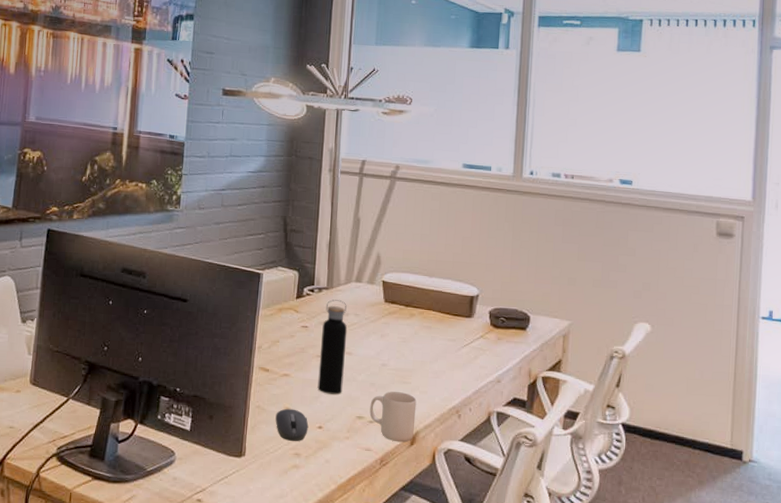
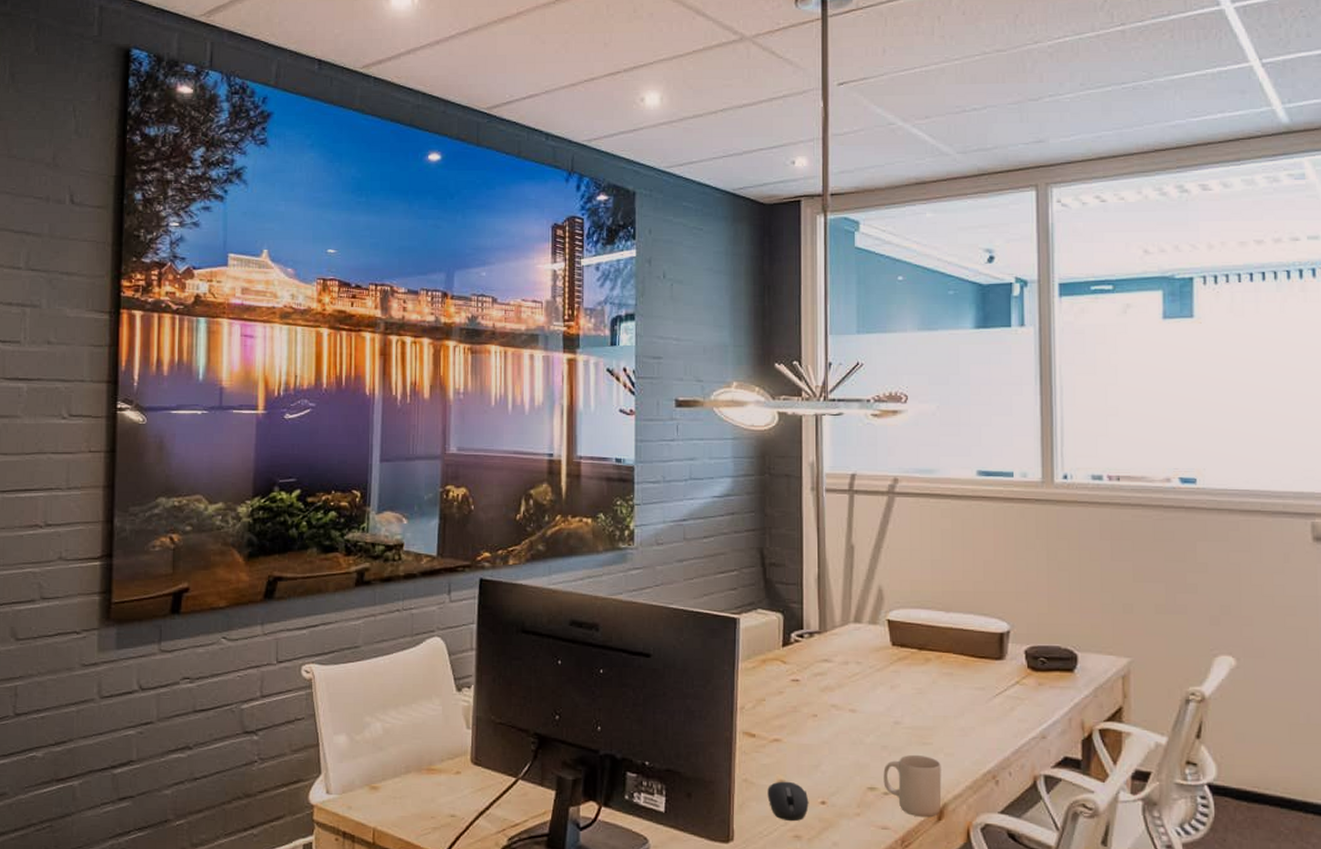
water bottle: present [317,299,348,395] -> none [816,646,849,762]

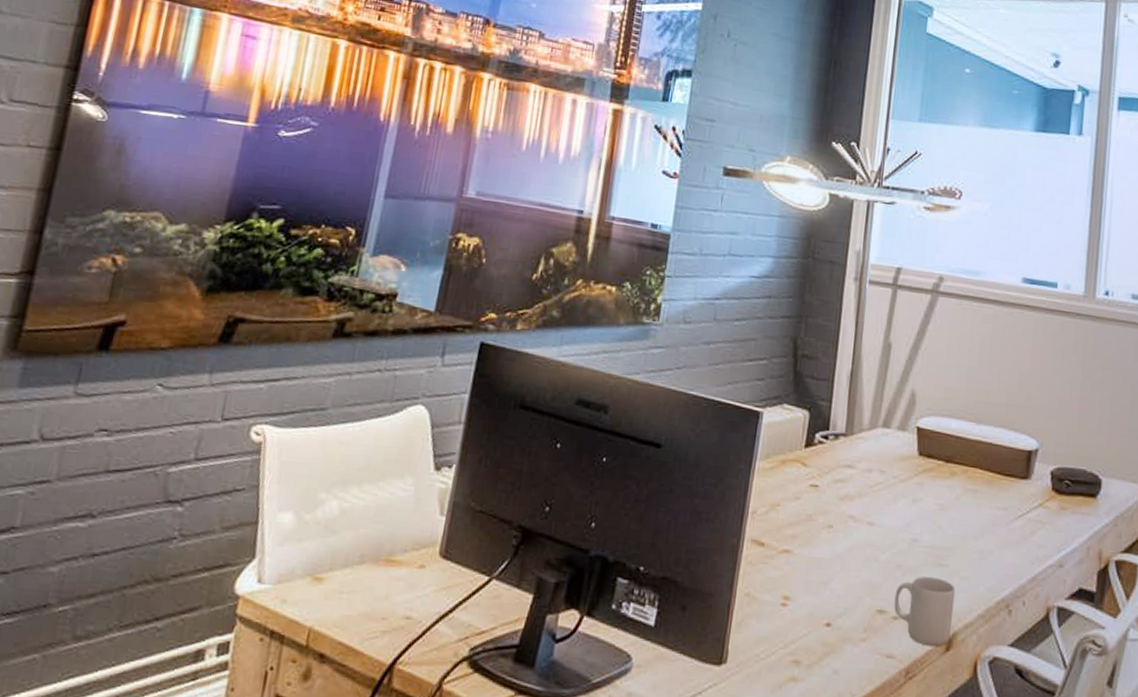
computer mouse: present [767,781,809,822] -> none [769,597,814,645]

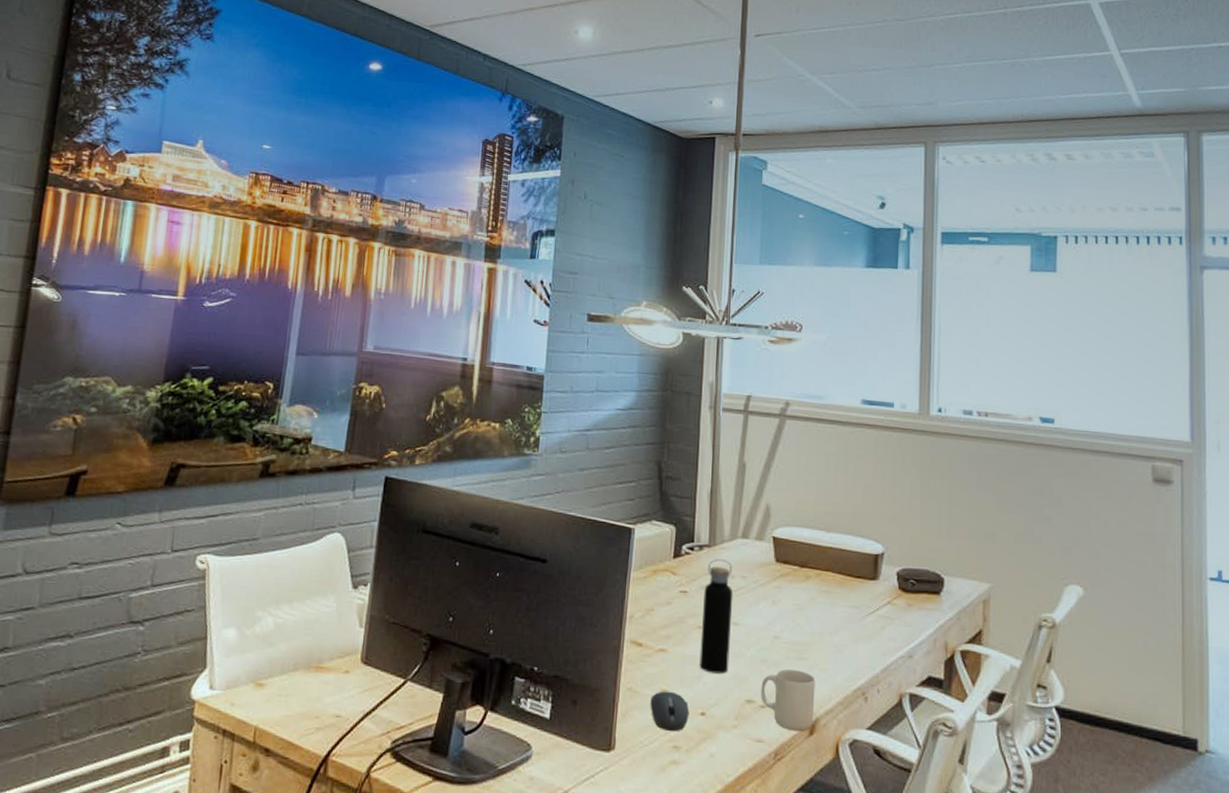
computer mouse: none [769,597,814,645] -> present [650,691,690,732]
water bottle: none [827,450,870,579] -> present [699,559,733,674]

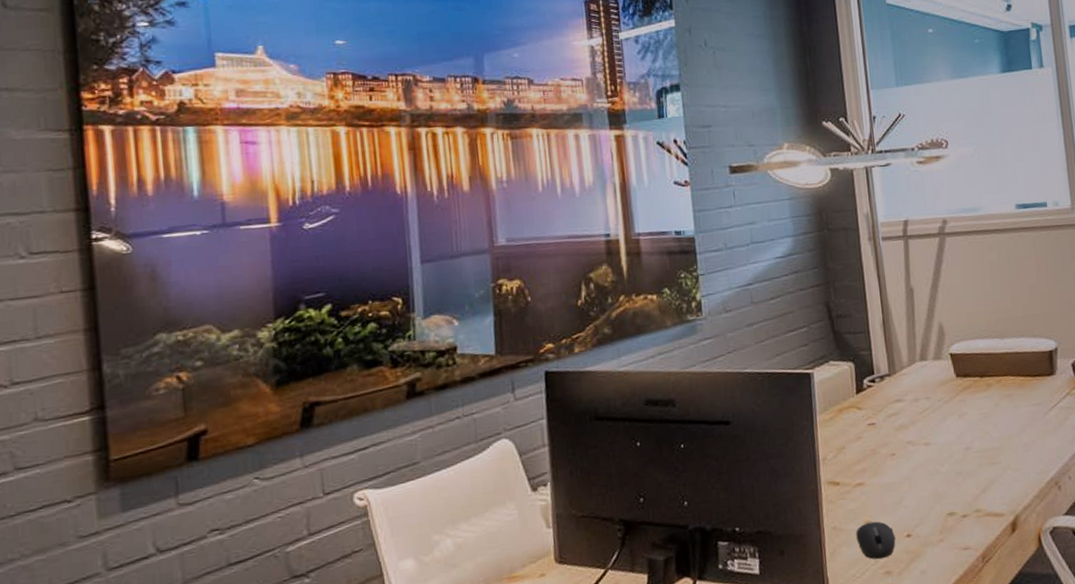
water bottle: present [699,559,733,674] -> none [891,385,927,496]
cup: present [761,669,815,732] -> none [960,474,1014,533]

